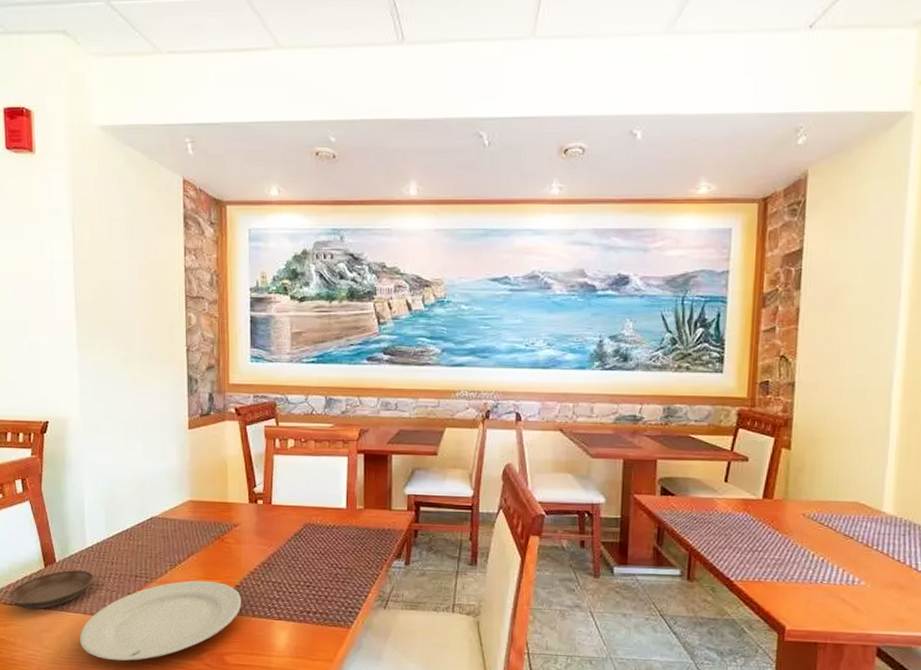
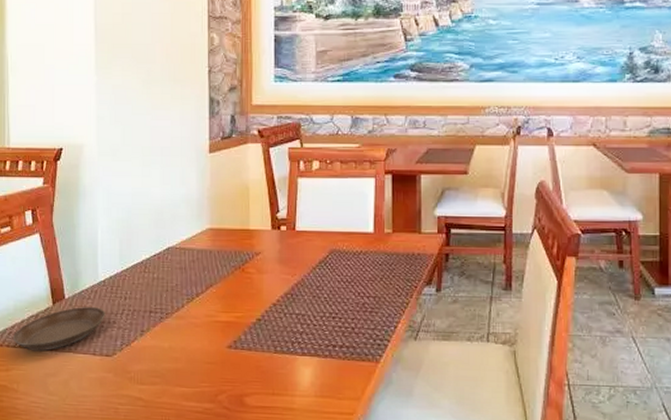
plate: present [79,580,242,661] -> none [87,315,263,407]

